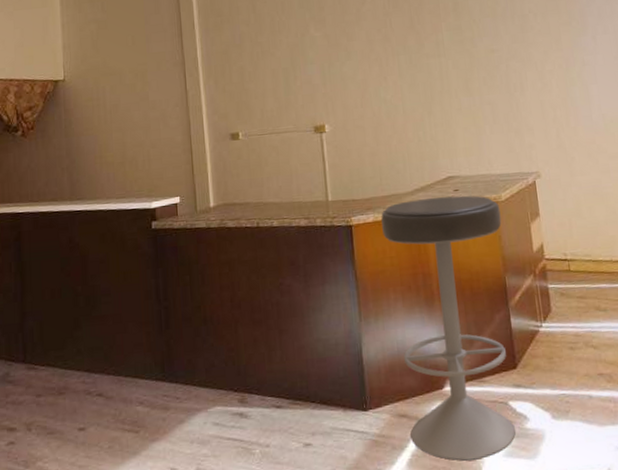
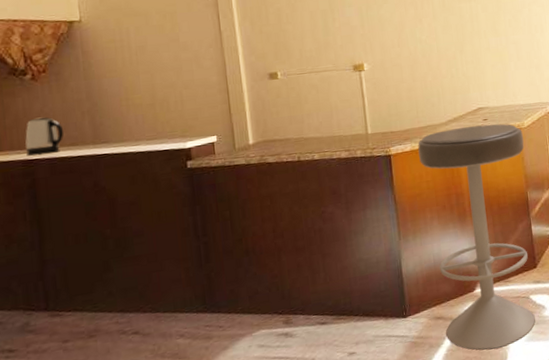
kettle: none [13,172,47,210] -> present [25,116,65,157]

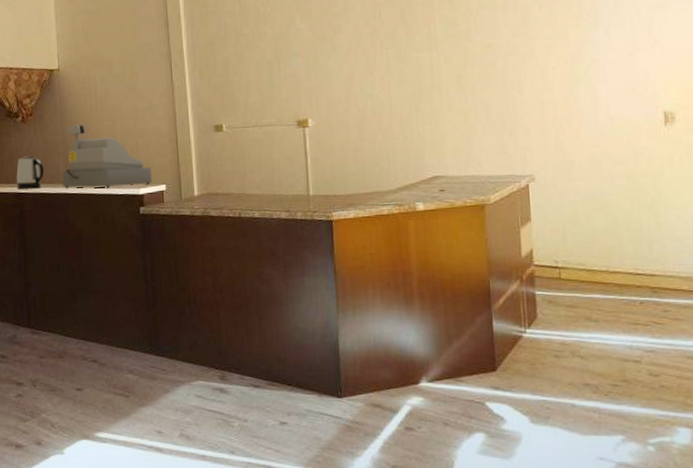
cash register: none [87,79,201,150] -> present [62,124,152,189]
bar stool: present [418,123,535,350] -> none [362,196,491,454]

